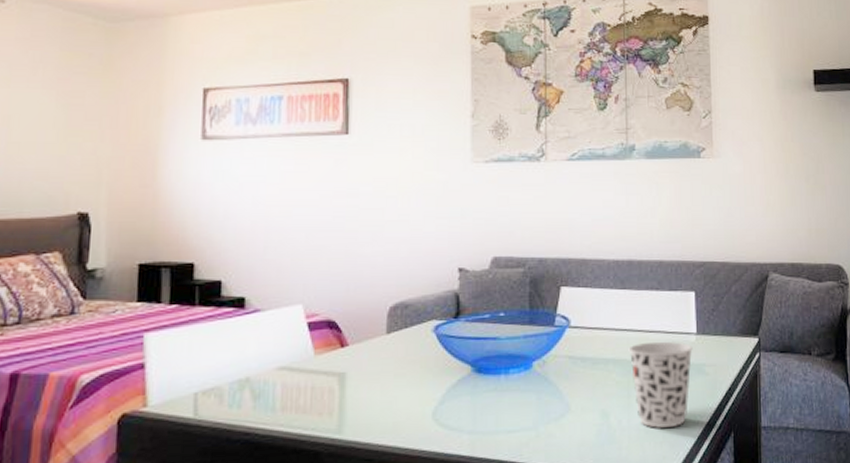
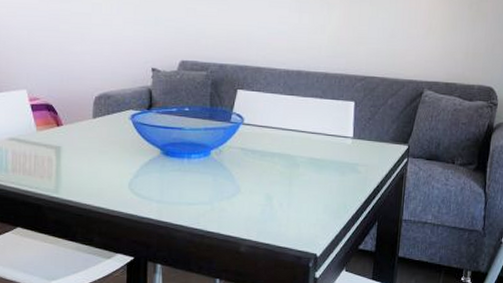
cup: present [628,341,693,429] -> none [292,141,349,214]

